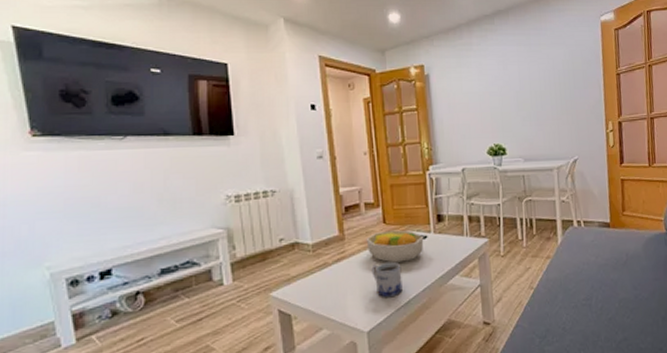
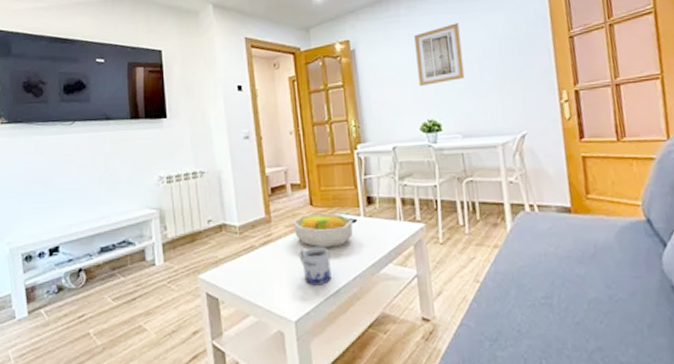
wall art: none [485,55,528,112] -> present [414,23,465,86]

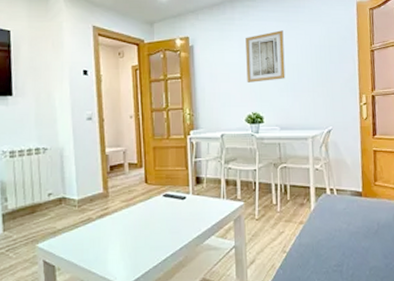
fruit bowl: present [292,212,354,248] -> none [128,190,183,221]
mug: present [298,246,332,286] -> none [132,220,161,255]

